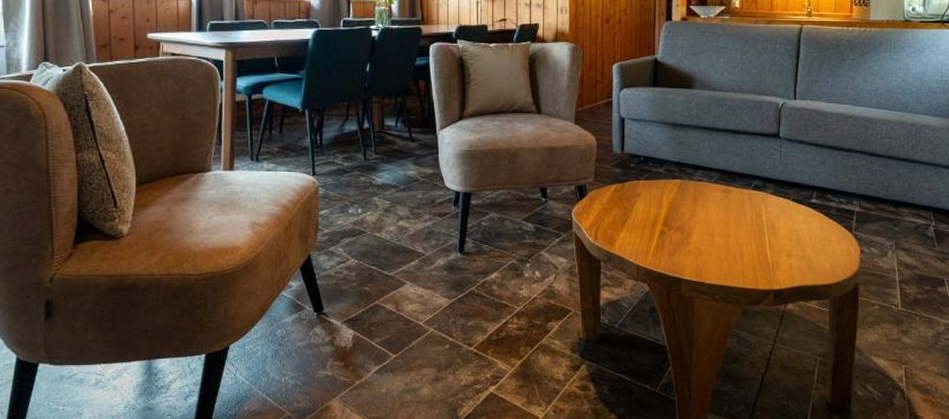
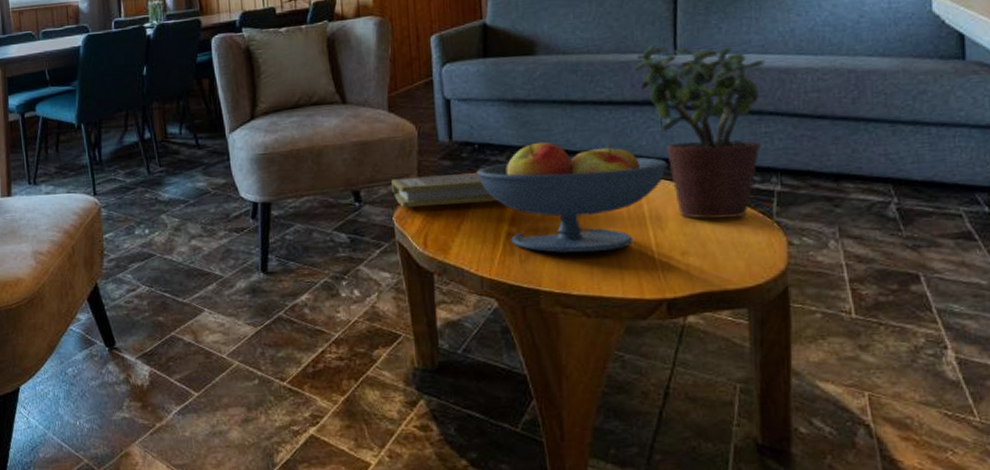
book: none [573,180,655,205] -> present [391,173,497,208]
fruit bowl: none [640,159,784,250] -> present [476,141,669,253]
potted plant: none [765,90,856,229] -> present [634,44,765,219]

